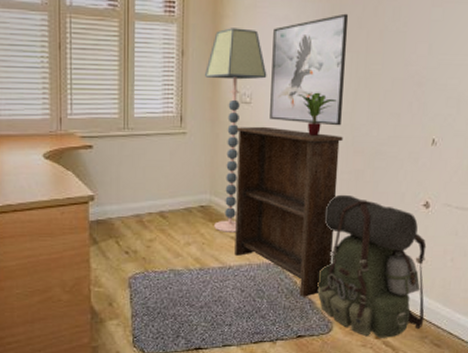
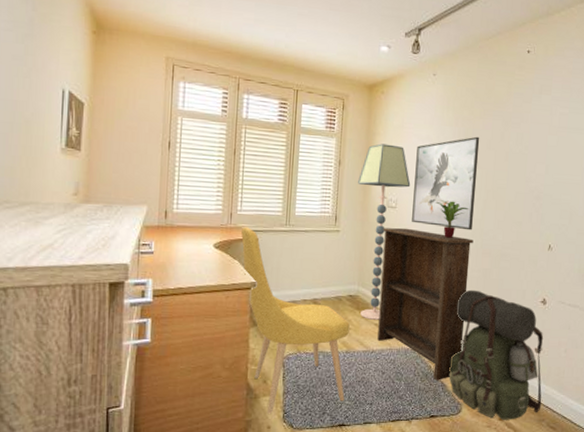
chair: none [74,133,202,339] -> present [241,227,350,414]

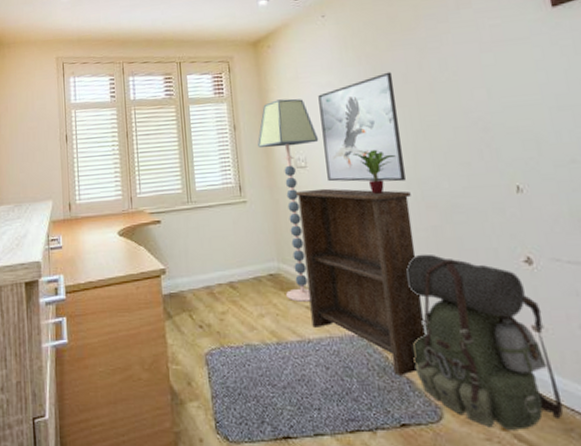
chair: present [241,227,350,414] -> none [143,210,285,423]

